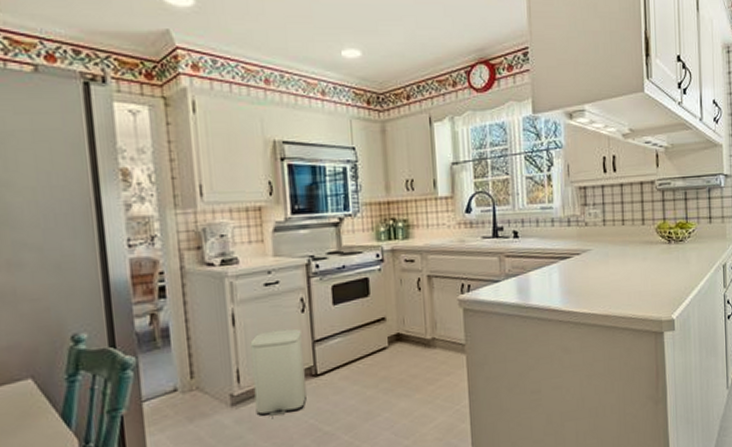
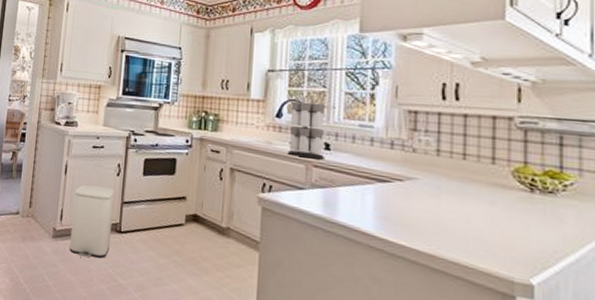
spice rack: none [478,184,514,251] -> present [288,95,325,160]

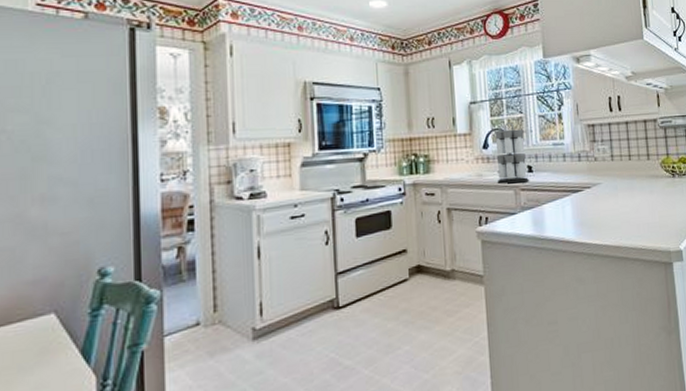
pedal bin: present [69,184,114,258] -> none [274,261,329,352]

